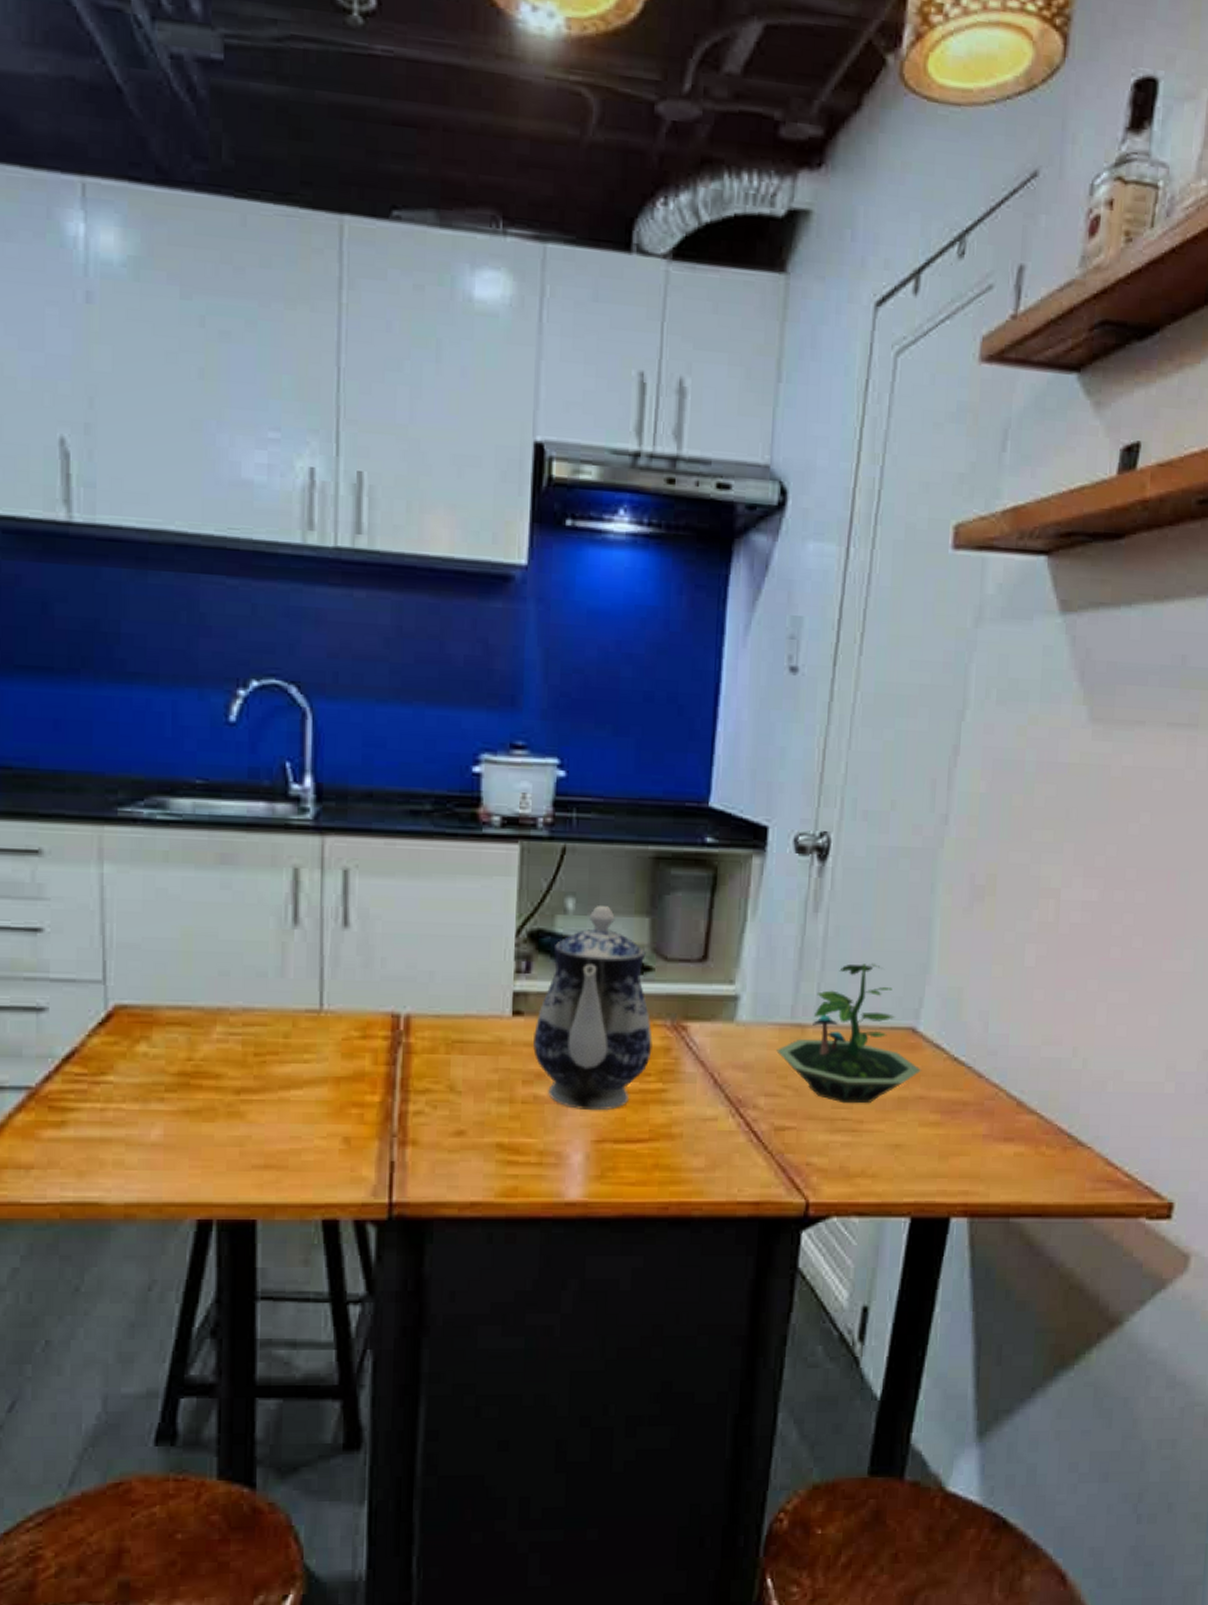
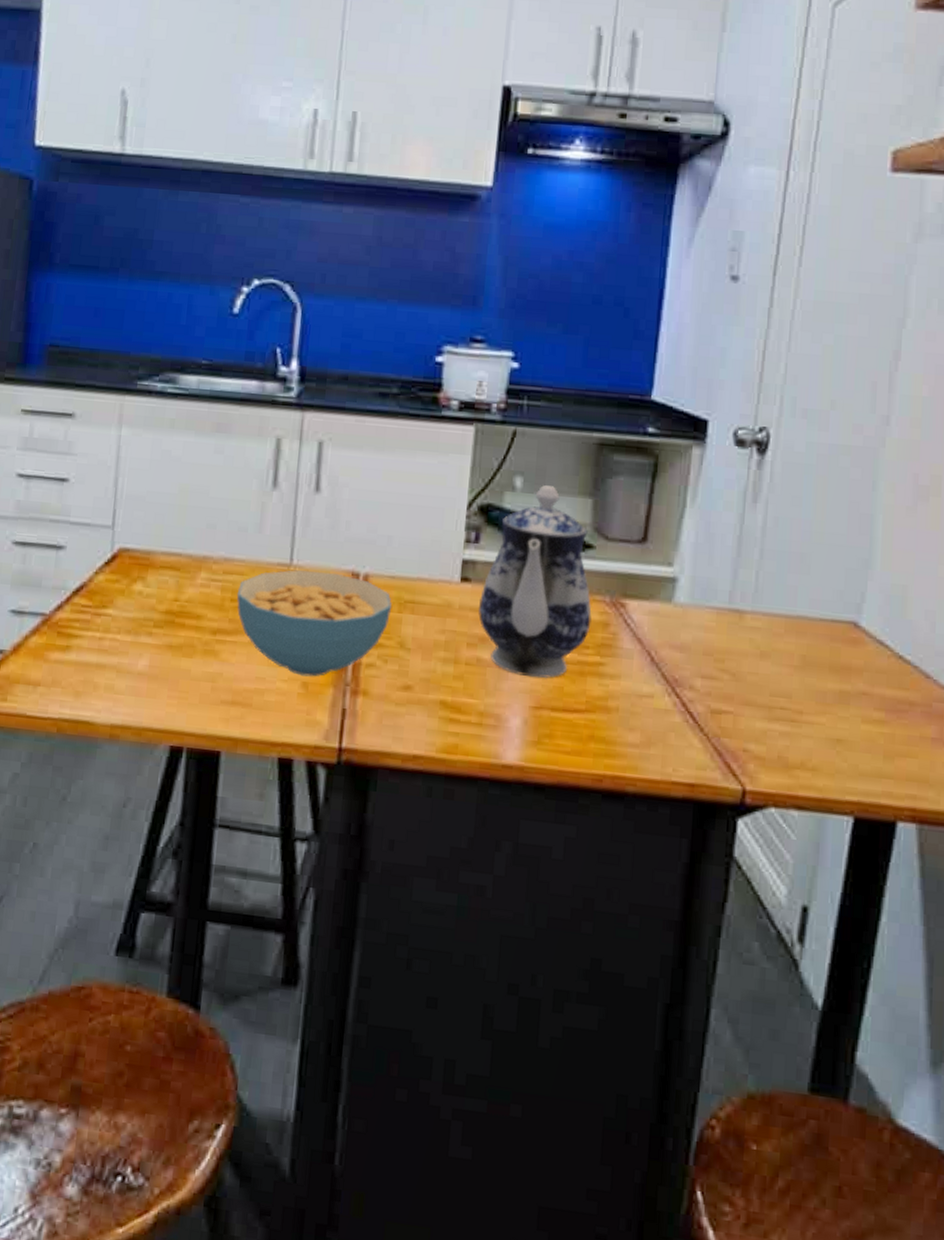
cereal bowl: none [260,1015,438,1131] -> present [236,569,392,677]
terrarium: present [776,963,922,1104] -> none [714,555,865,695]

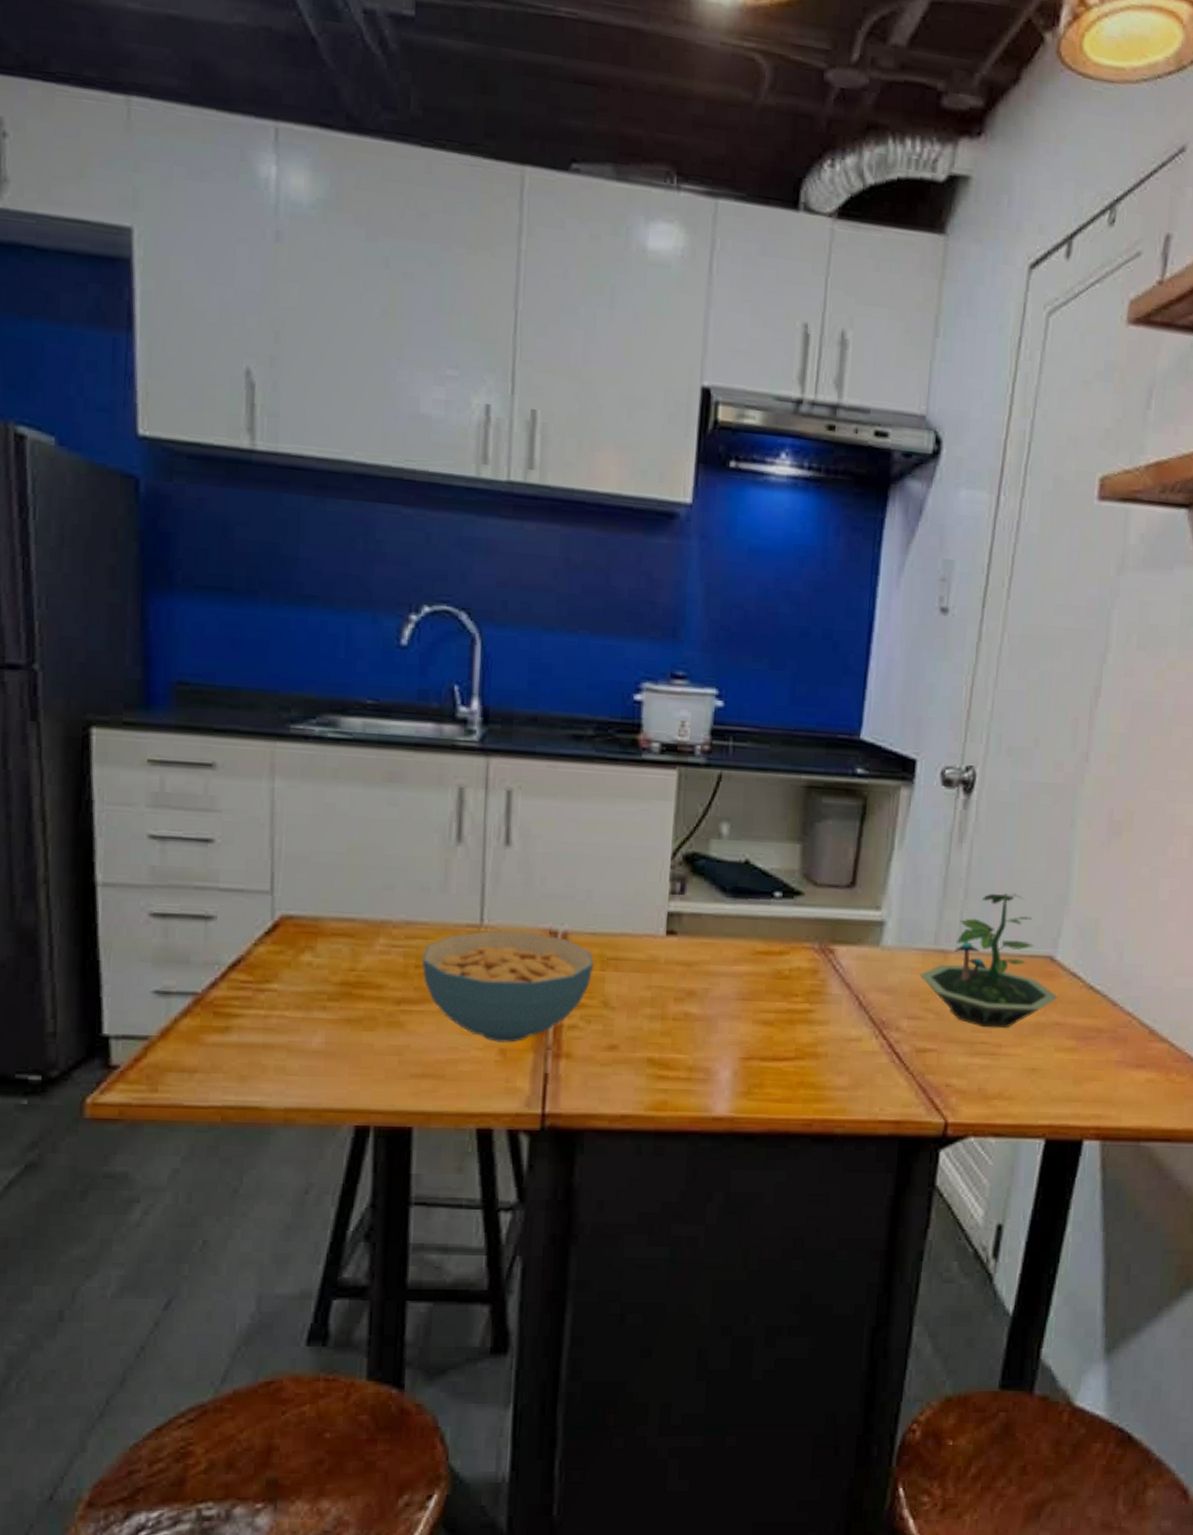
teapot: present [478,485,592,678] -> none [685,831,801,1029]
terrarium: none [714,555,865,695] -> present [919,893,1059,1029]

